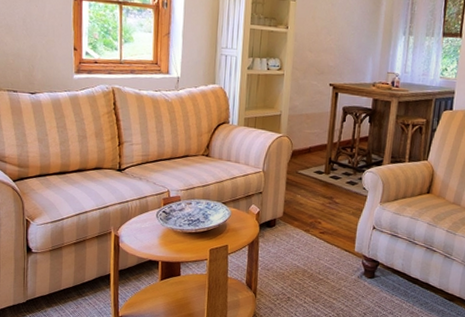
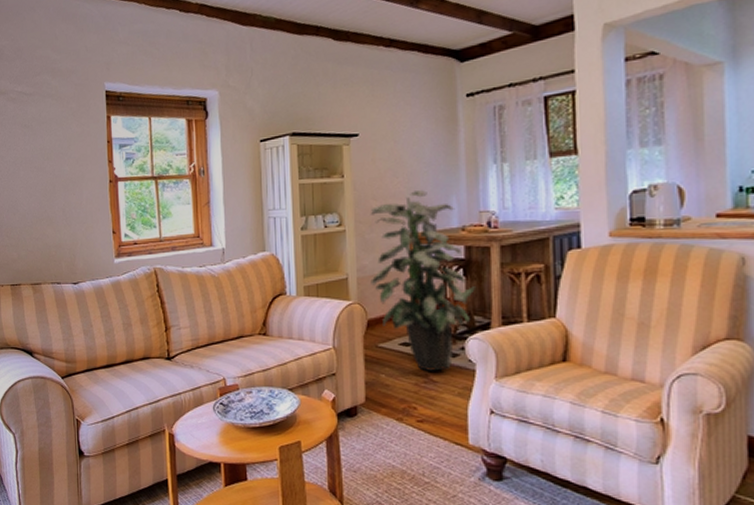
indoor plant: none [298,48,377,195] -> present [370,190,477,371]

